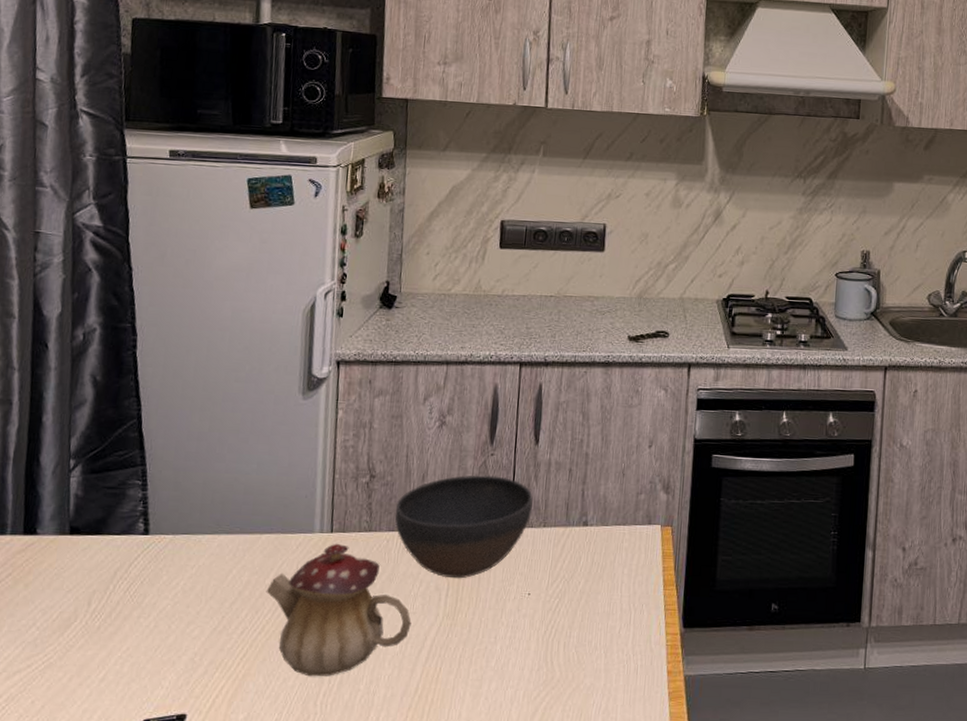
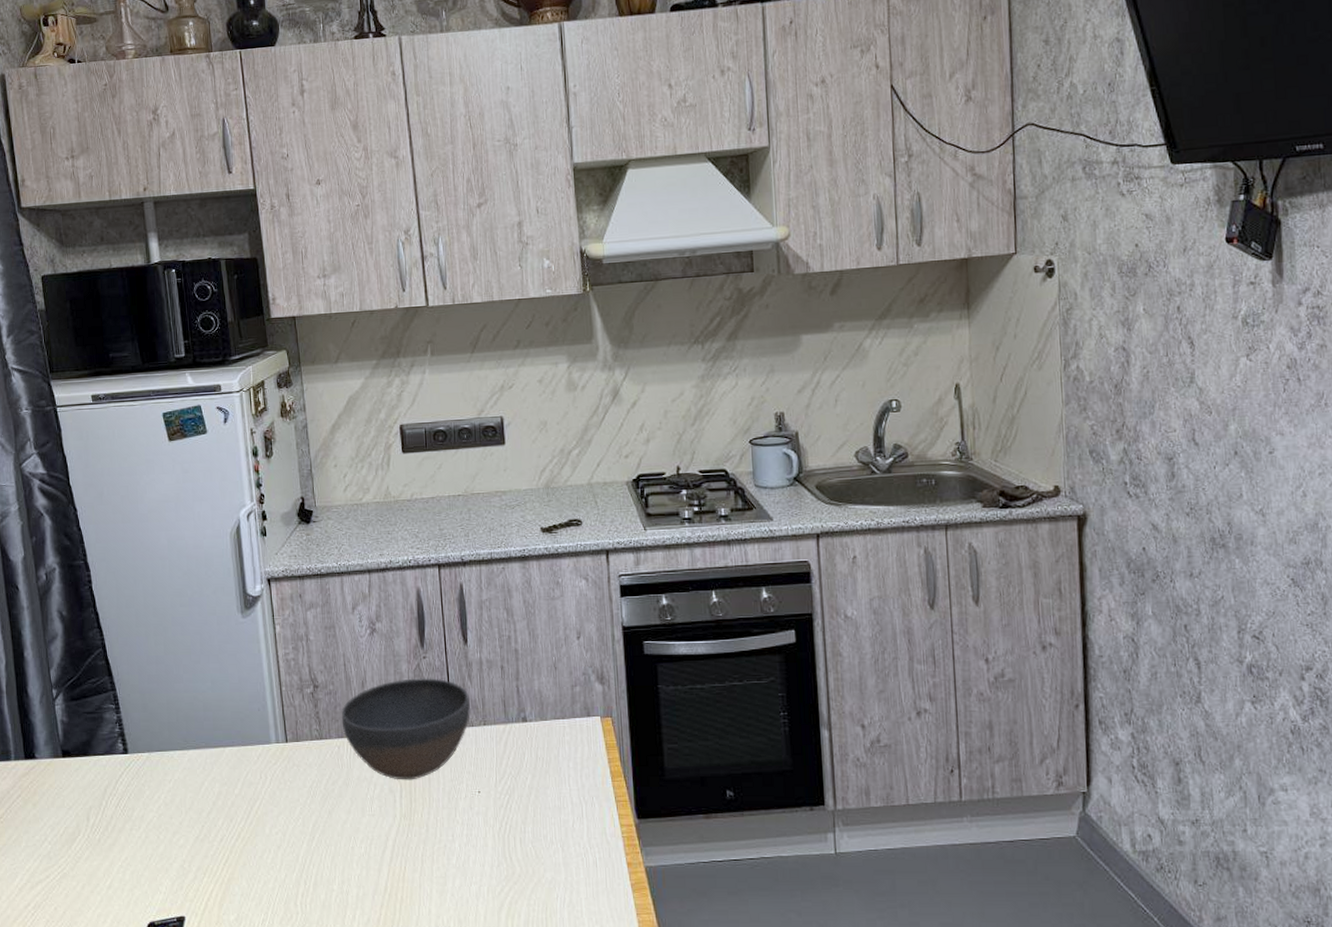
teapot: present [266,543,412,677] -> none [236,752,372,879]

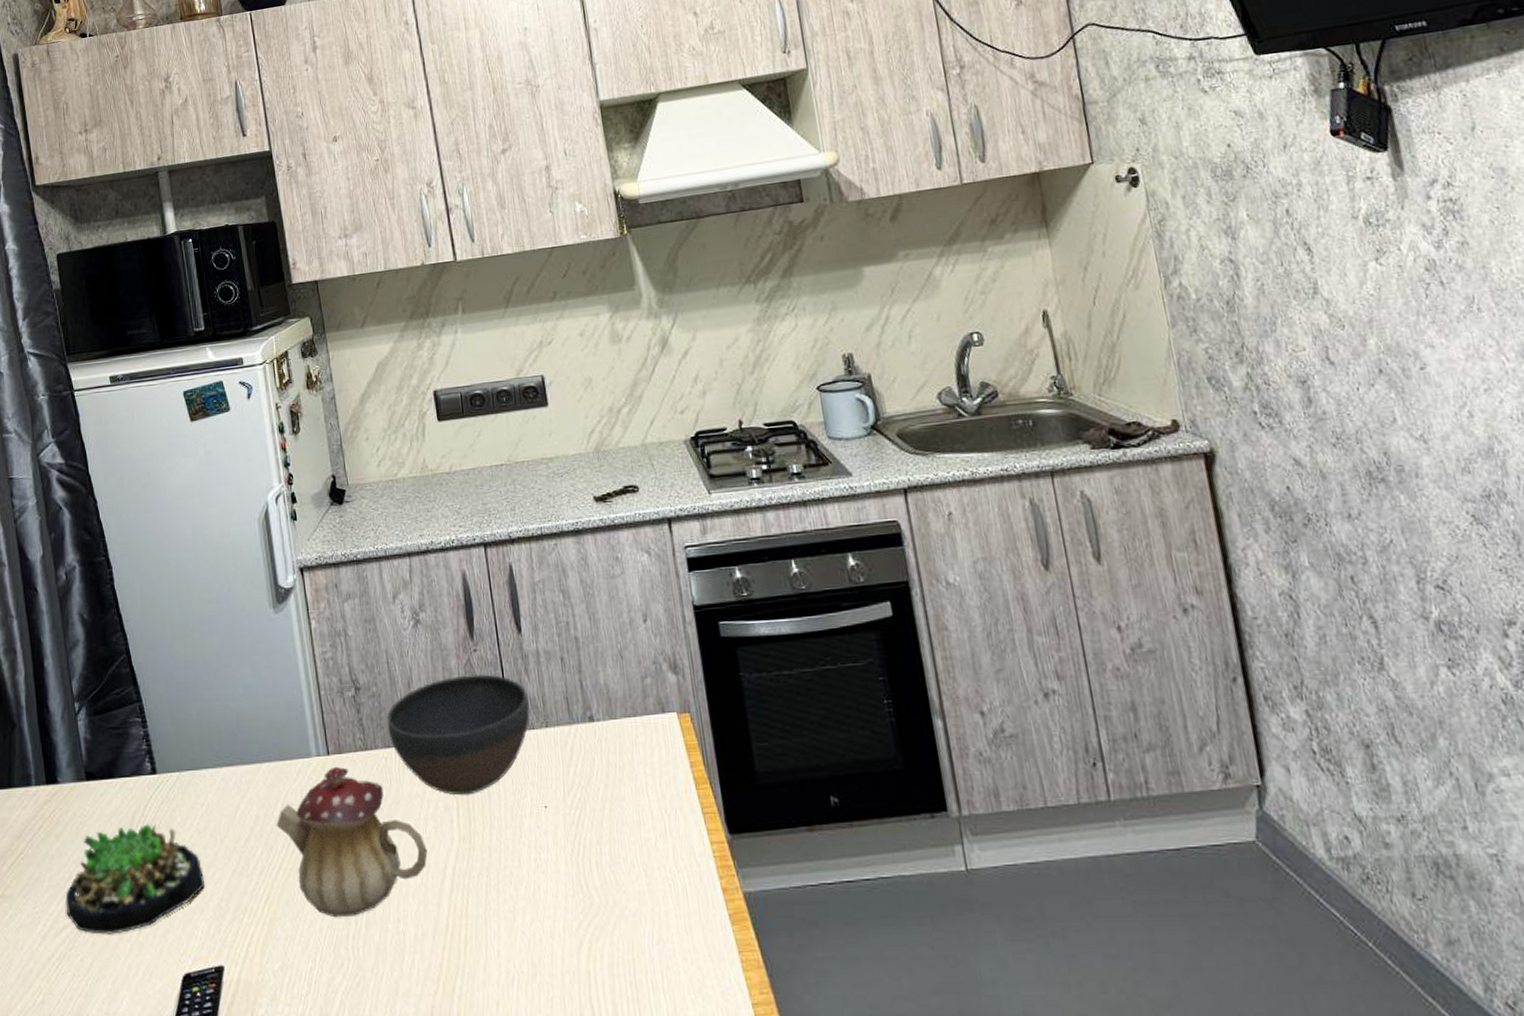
succulent plant: none [41,796,169,888] -> present [65,824,205,934]
teapot: none [236,752,372,879] -> present [276,766,428,918]

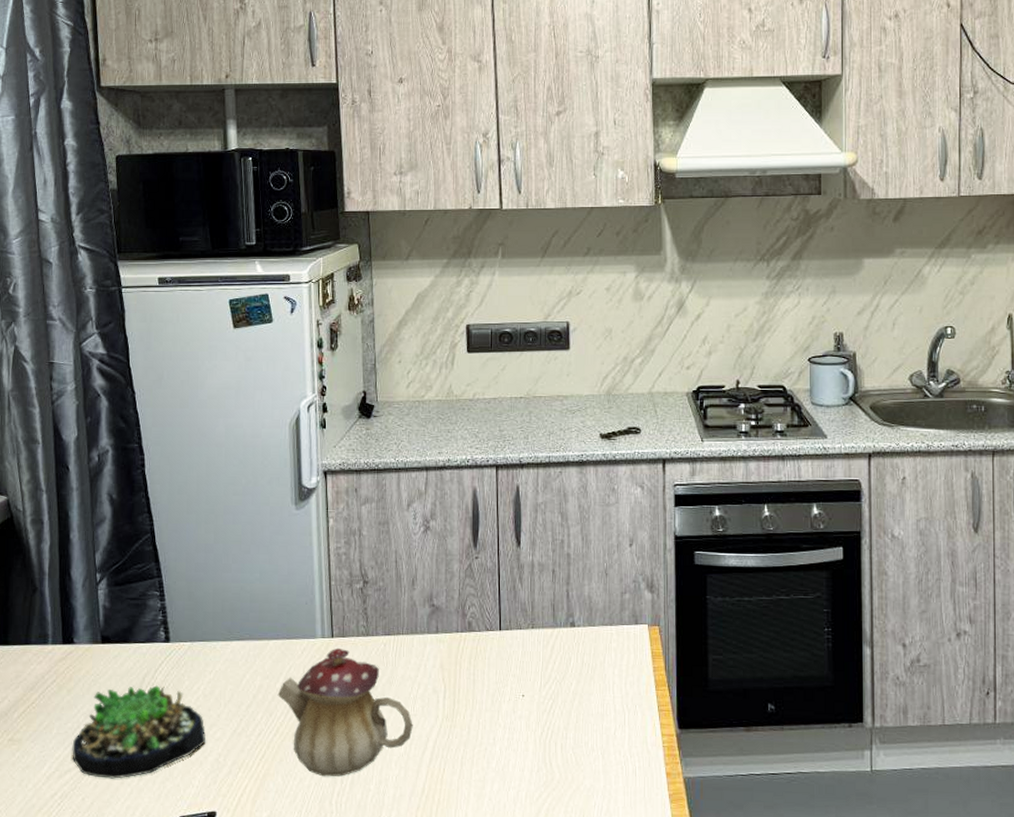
bowl: present [386,674,531,796] -> none [389,578,520,681]

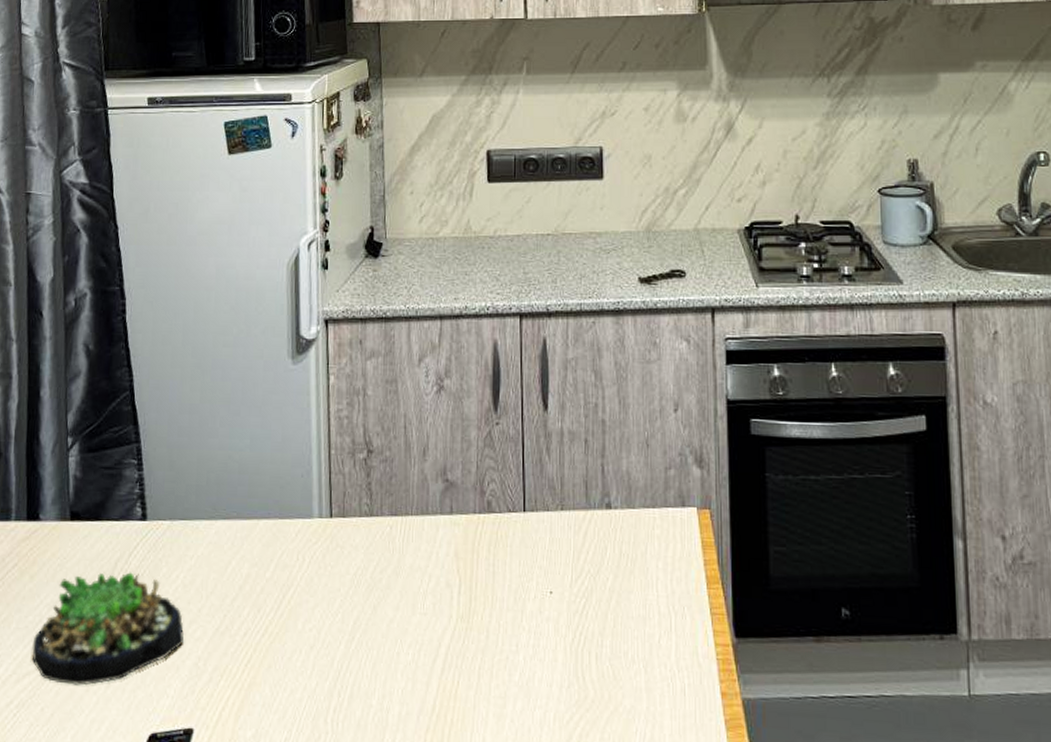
teapot: present [277,647,413,777] -> none [267,530,423,689]

